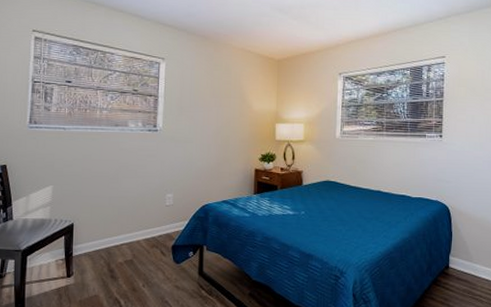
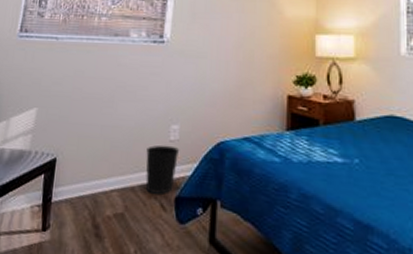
wastebasket: none [147,209,174,244] -> present [145,145,180,194]

